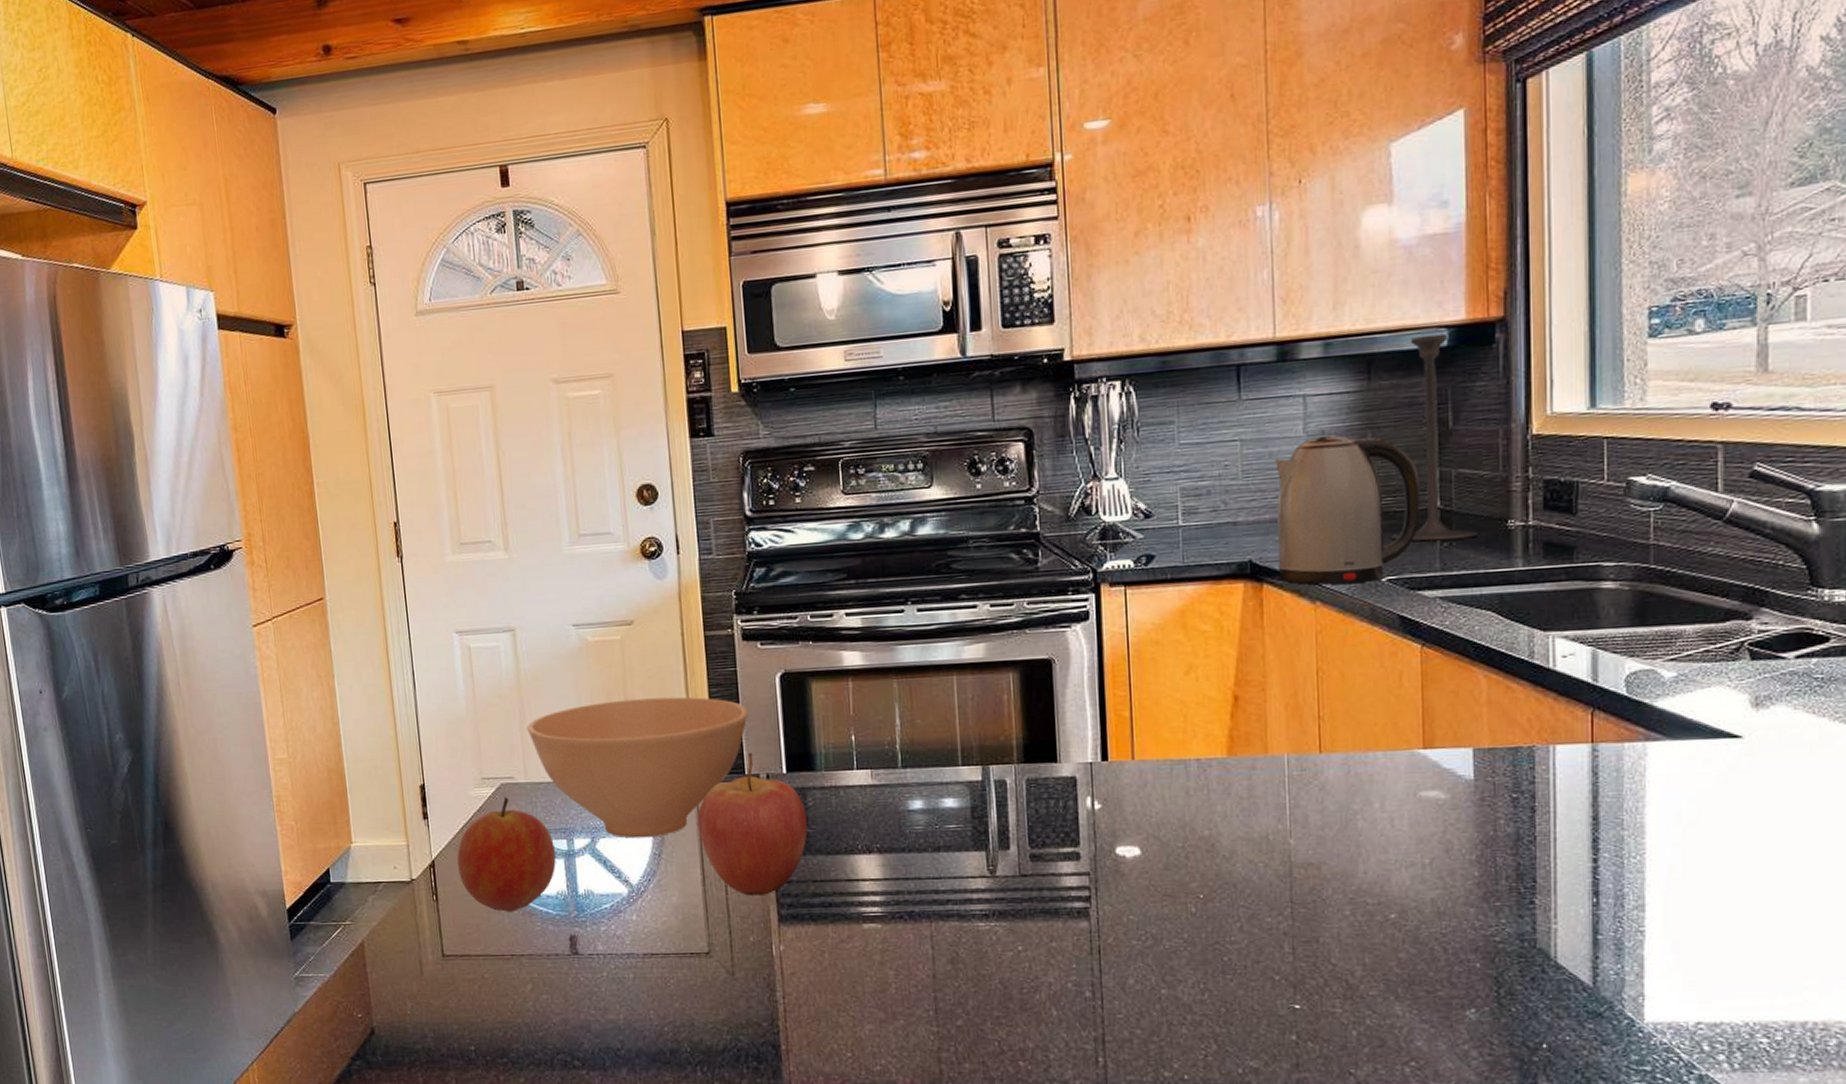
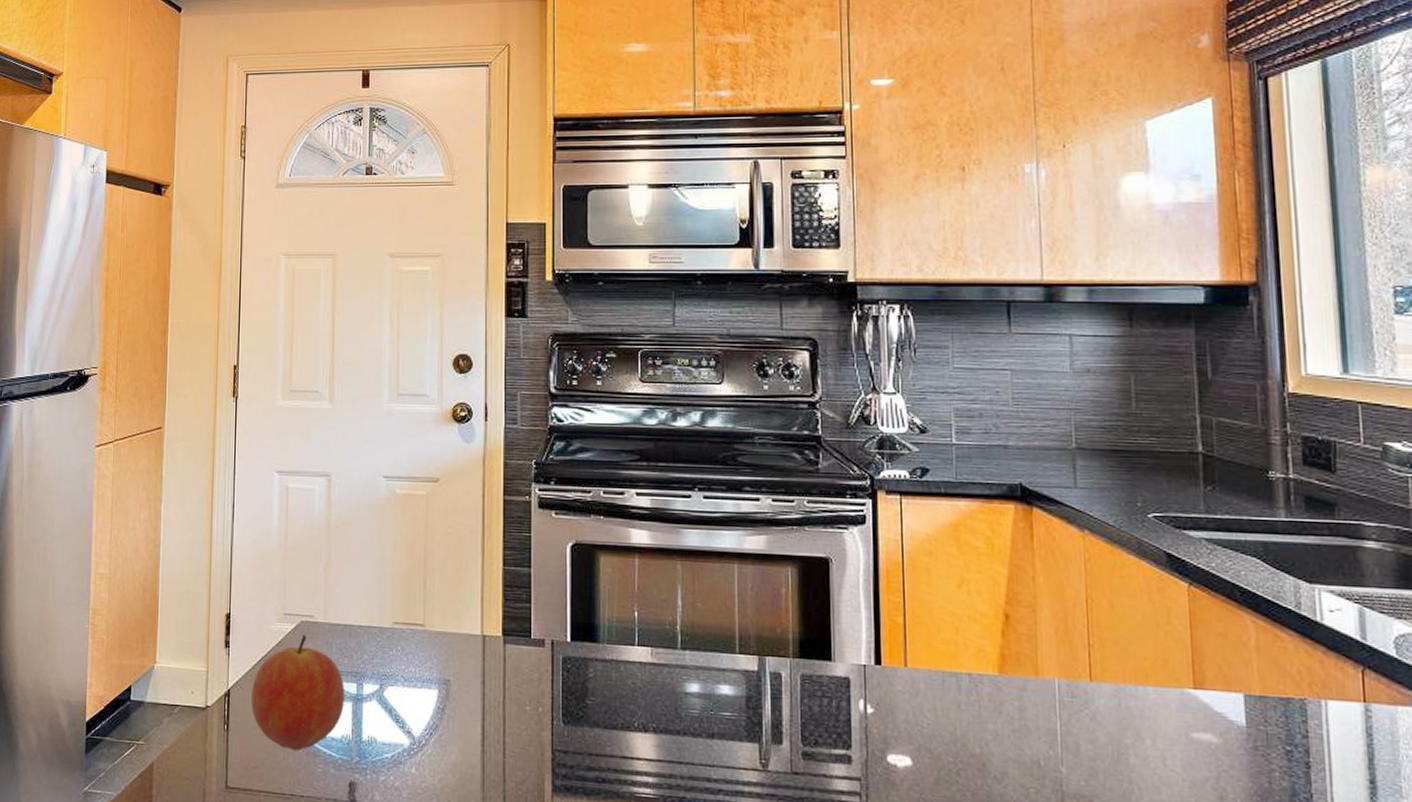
bowl: present [527,697,750,838] -> none [331,552,540,691]
fruit: present [697,752,808,896] -> none [482,617,587,763]
kettle: present [1275,435,1420,585] -> none [1044,373,1184,516]
candlestick: present [1390,333,1479,542] -> none [1155,291,1241,485]

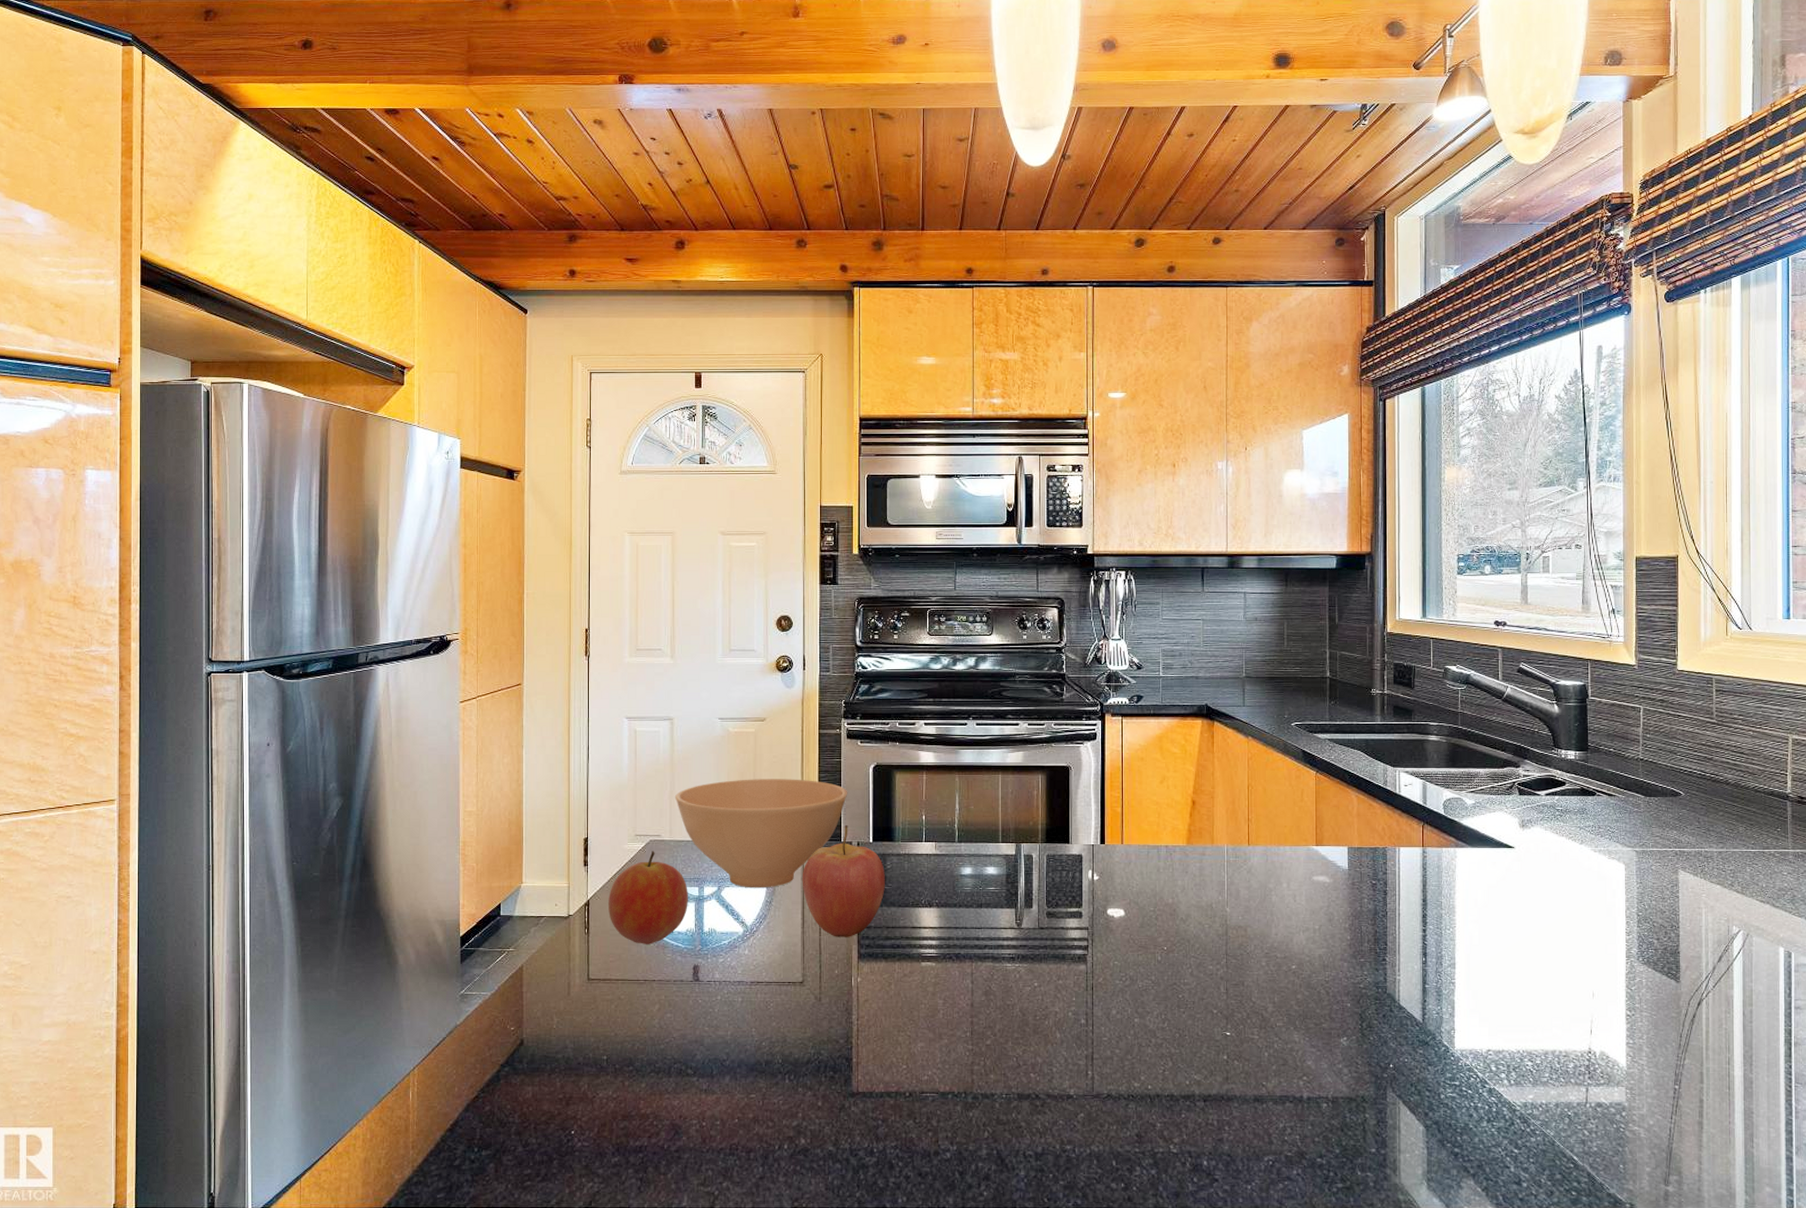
bowl: none [331,552,540,691] -> present [675,779,848,888]
fruit: none [482,617,587,763] -> present [802,824,885,937]

